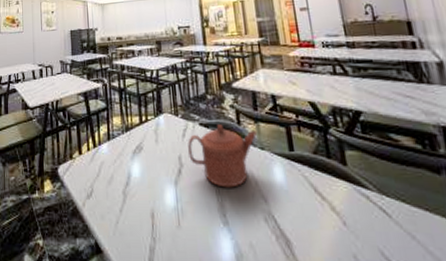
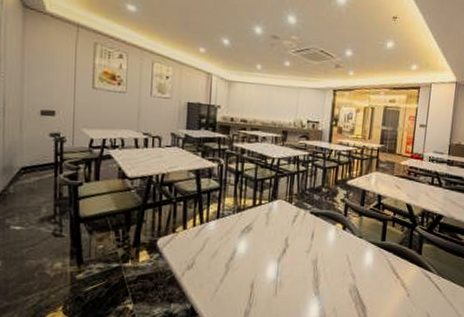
teapot: present [188,124,258,188] -> none [295,214,360,266]

